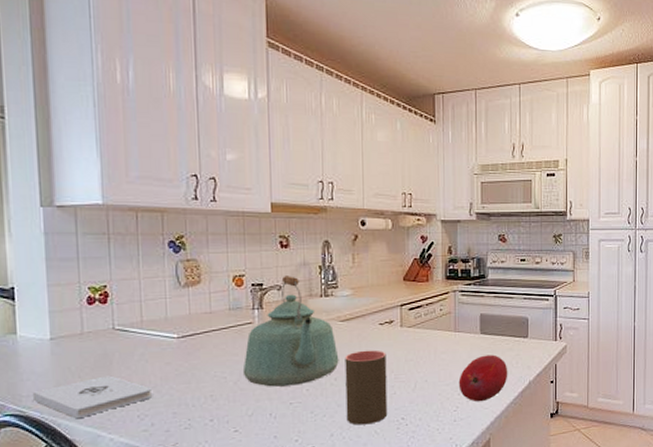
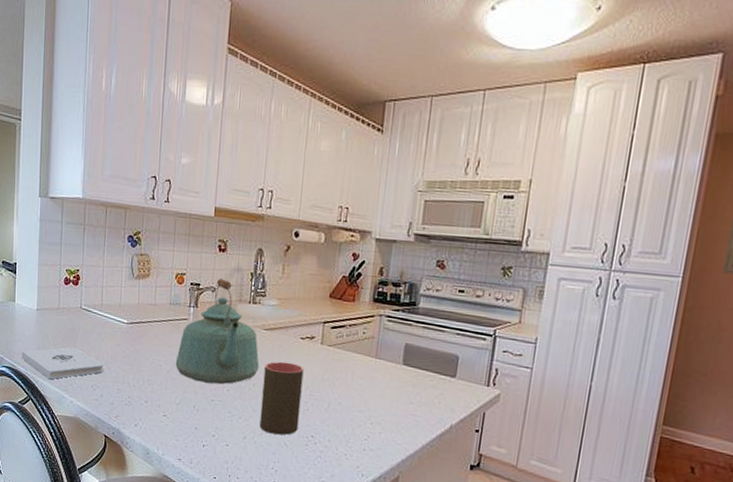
fruit: present [458,354,508,402] -> none [372,387,429,437]

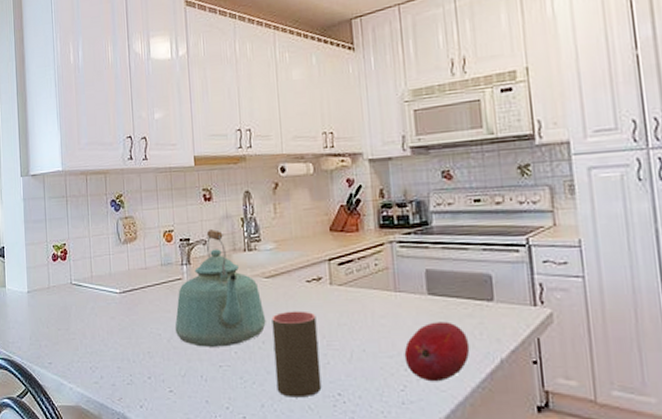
notepad: present [21,346,105,380] -> none [15,327,102,367]
fruit: none [372,387,429,437] -> present [404,321,470,382]

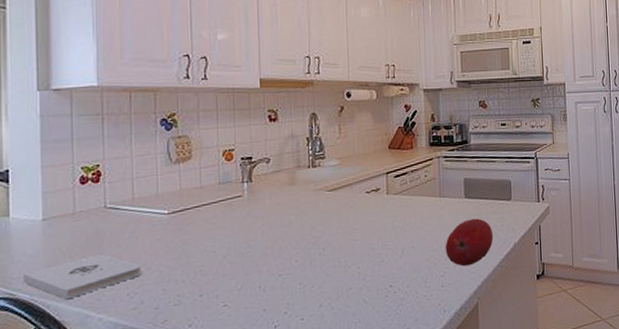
notepad: none [15,327,102,367] -> present [22,254,143,300]
kettle: present [174,229,266,347] -> none [232,148,327,260]
cup: present [272,311,322,398] -> none [333,218,376,295]

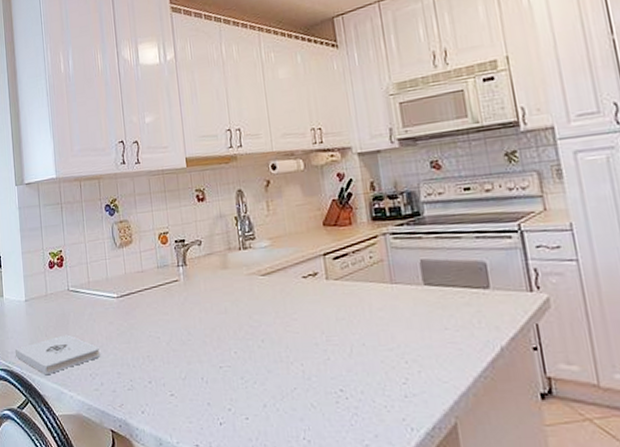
fruit: present [445,218,494,267] -> none [404,311,470,374]

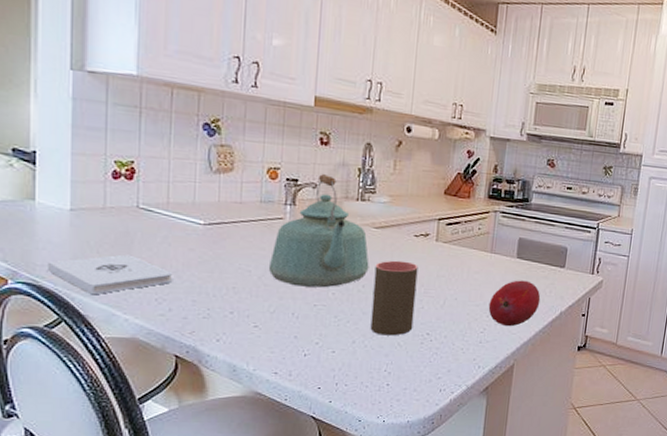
kettle: none [173,229,265,348] -> present [268,174,369,288]
cup: none [270,307,323,396] -> present [370,260,418,336]
fruit: none [404,311,470,374] -> present [488,280,541,327]

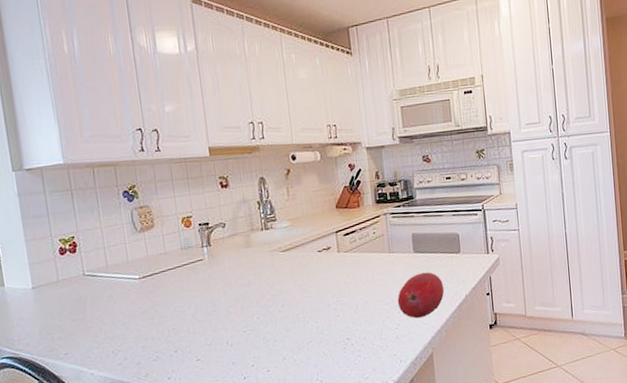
notepad: present [46,254,173,295] -> none [22,317,123,358]
kettle: present [268,174,369,288] -> none [198,213,284,318]
cup: present [370,260,418,336] -> none [289,276,334,348]

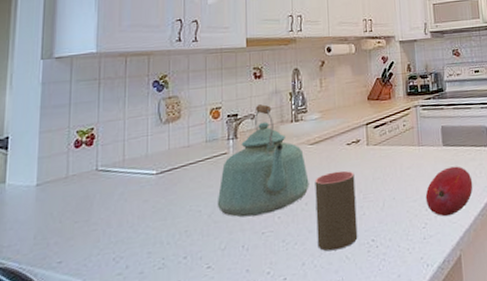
kettle: none [198,213,284,318] -> present [217,104,309,218]
cup: none [289,276,334,348] -> present [315,170,358,251]

